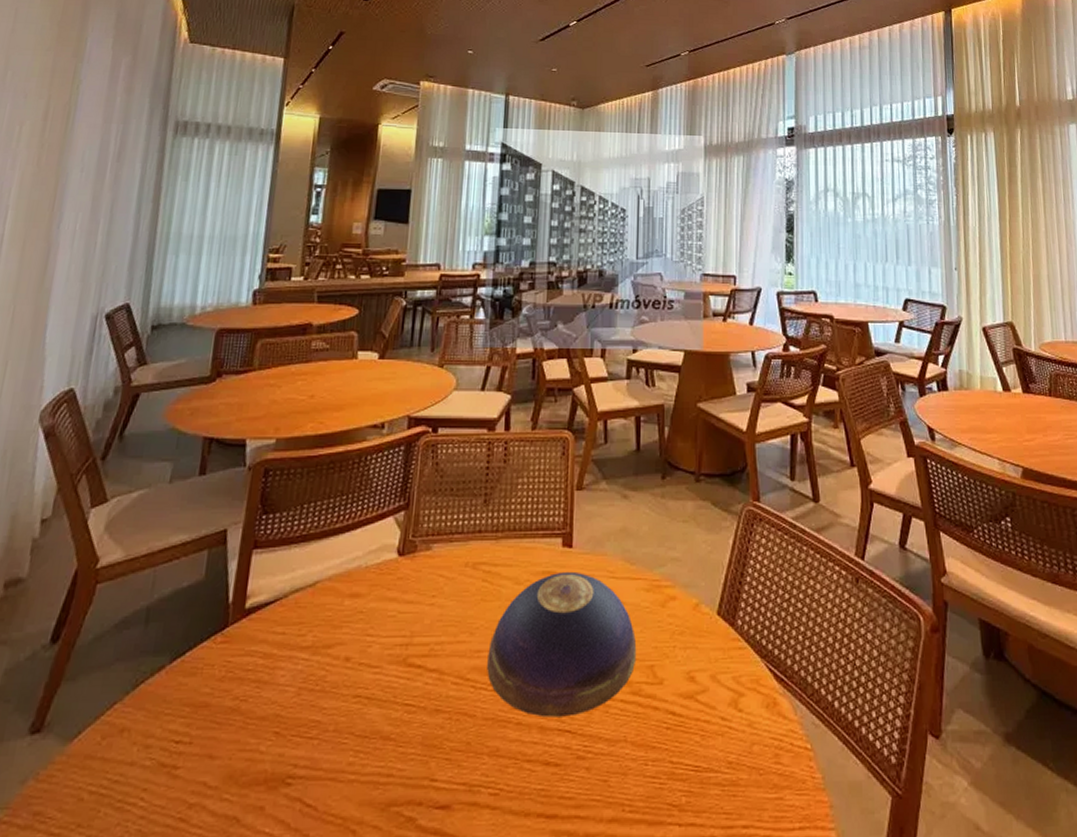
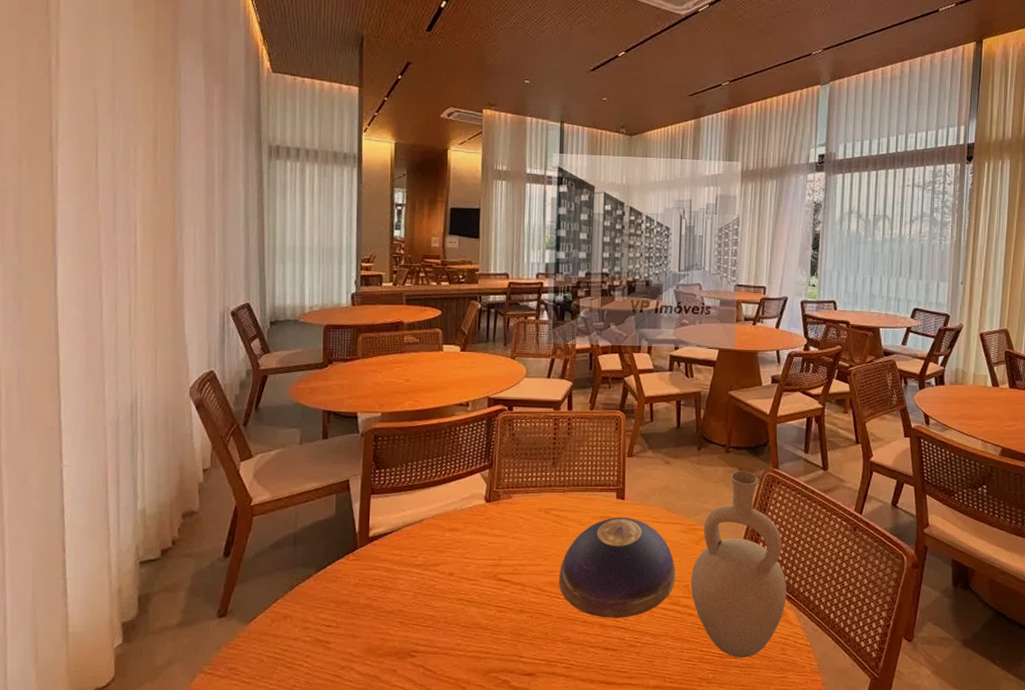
vase: none [656,505,778,772] -> present [690,470,787,659]

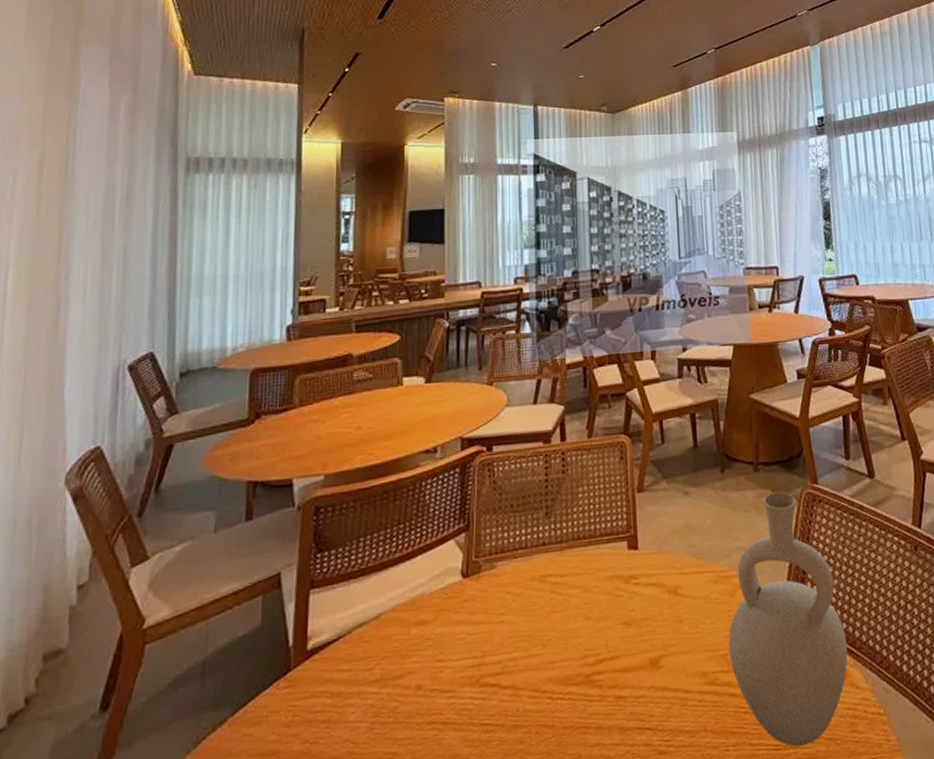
decorative bowl: present [559,517,676,618] -> none [562,572,710,719]

